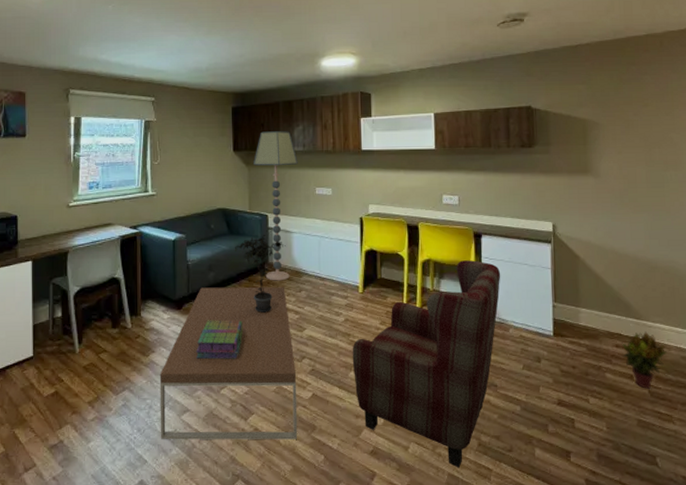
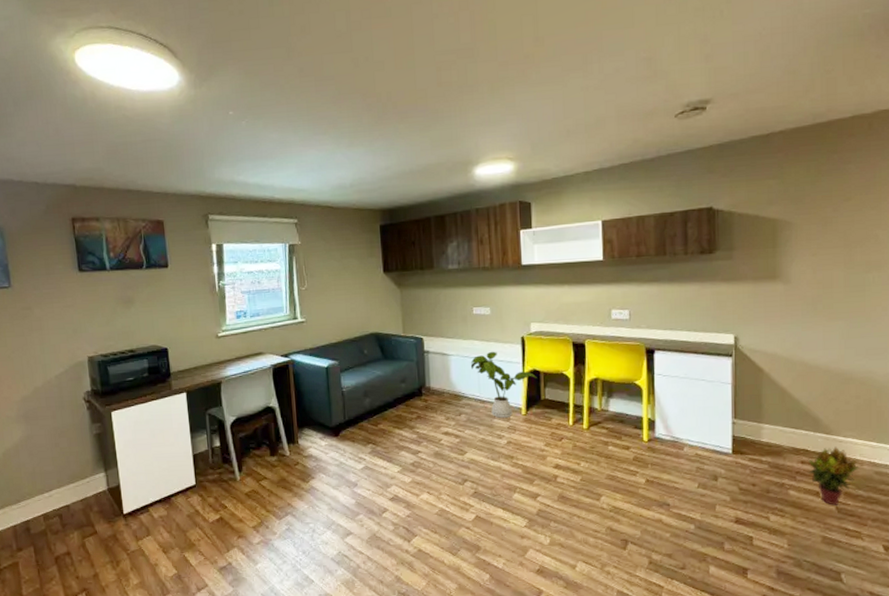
coffee table: present [159,286,298,440] -> none [321,411,462,561]
stack of books: present [196,319,244,360] -> none [356,445,403,484]
potted plant: present [235,234,286,313] -> none [390,357,443,437]
floor lamp: present [254,131,298,281] -> none [405,248,453,405]
house plant: none [311,230,374,296] -> present [470,351,537,419]
armchair: present [352,260,501,468] -> none [515,377,676,585]

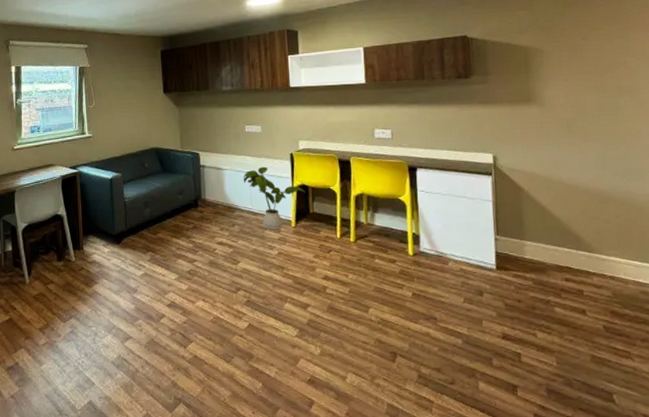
potted plant: present [808,446,860,505] -> none [572,265,625,324]

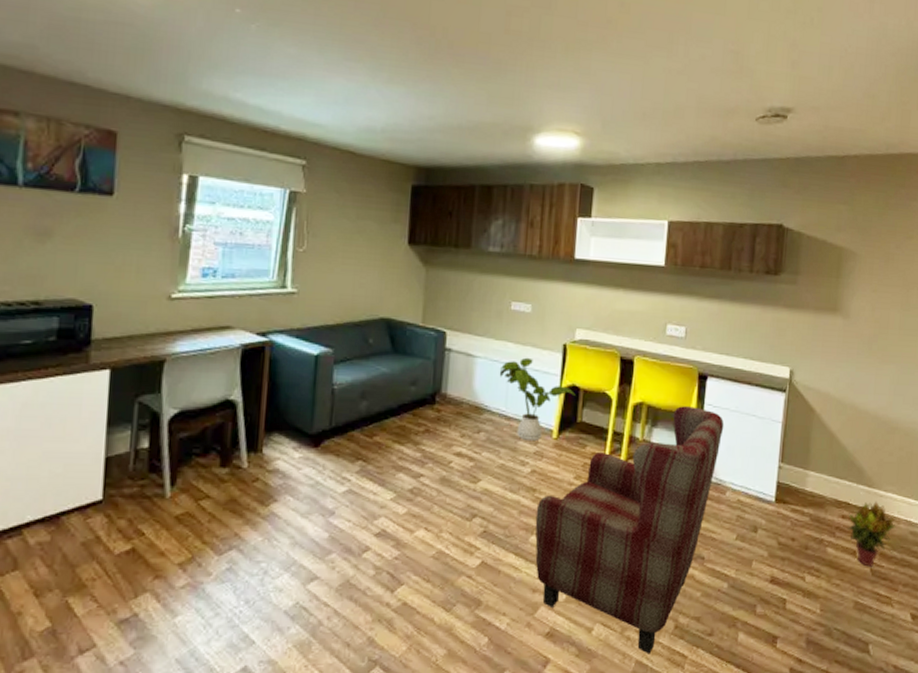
armchair: none [286,194,438,399] -> present [535,406,725,654]
potted plant: none [572,265,625,324] -> present [848,501,896,567]

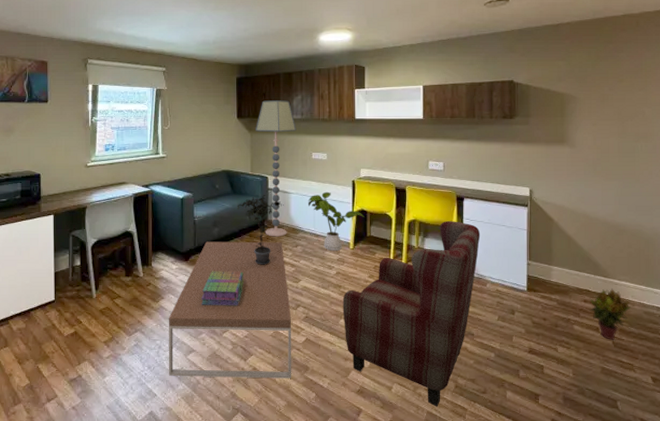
coffee table: none [275,420,463,618] -> present [168,241,292,379]
stack of books: none [334,462,400,515] -> present [201,271,244,306]
potted plant: none [398,356,466,457] -> present [238,194,284,265]
floor lamp: none [434,222,492,418] -> present [256,100,296,237]

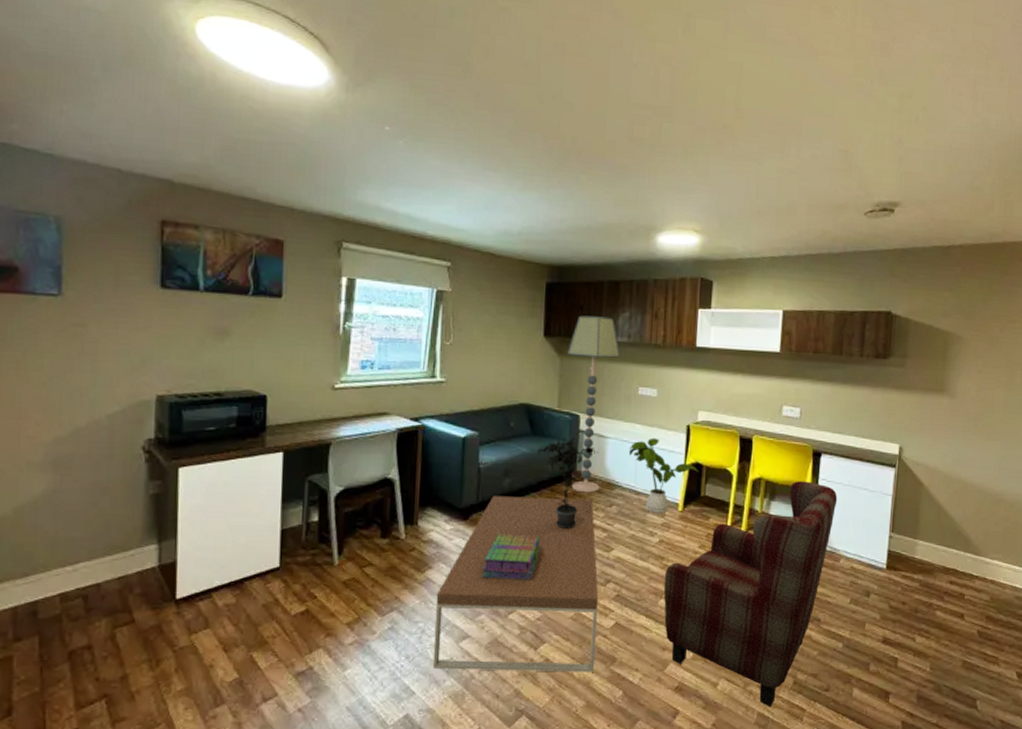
potted plant: present [590,288,632,340] -> none [955,568,1002,629]

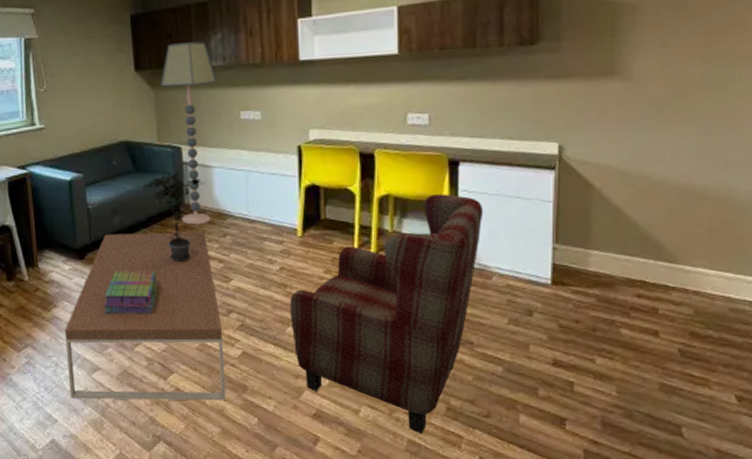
house plant: present [628,437,699,514] -> none [237,162,316,241]

